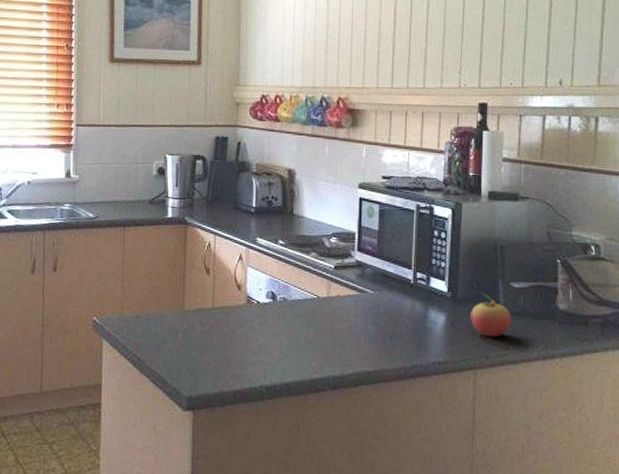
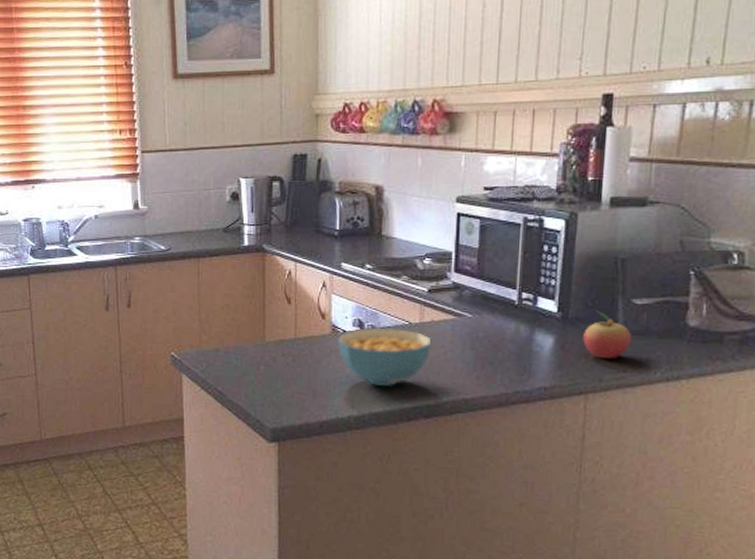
cereal bowl: none [251,300,338,358] -> present [337,328,432,387]

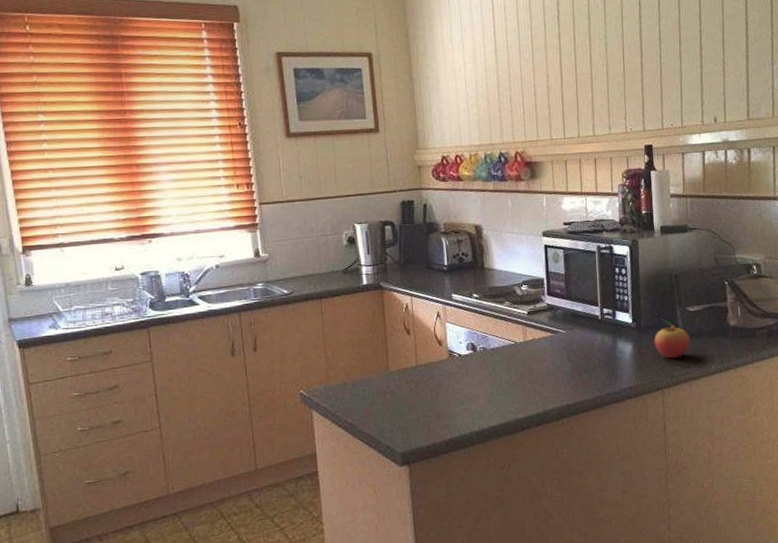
cereal bowl: present [337,328,432,387] -> none [454,349,535,402]

